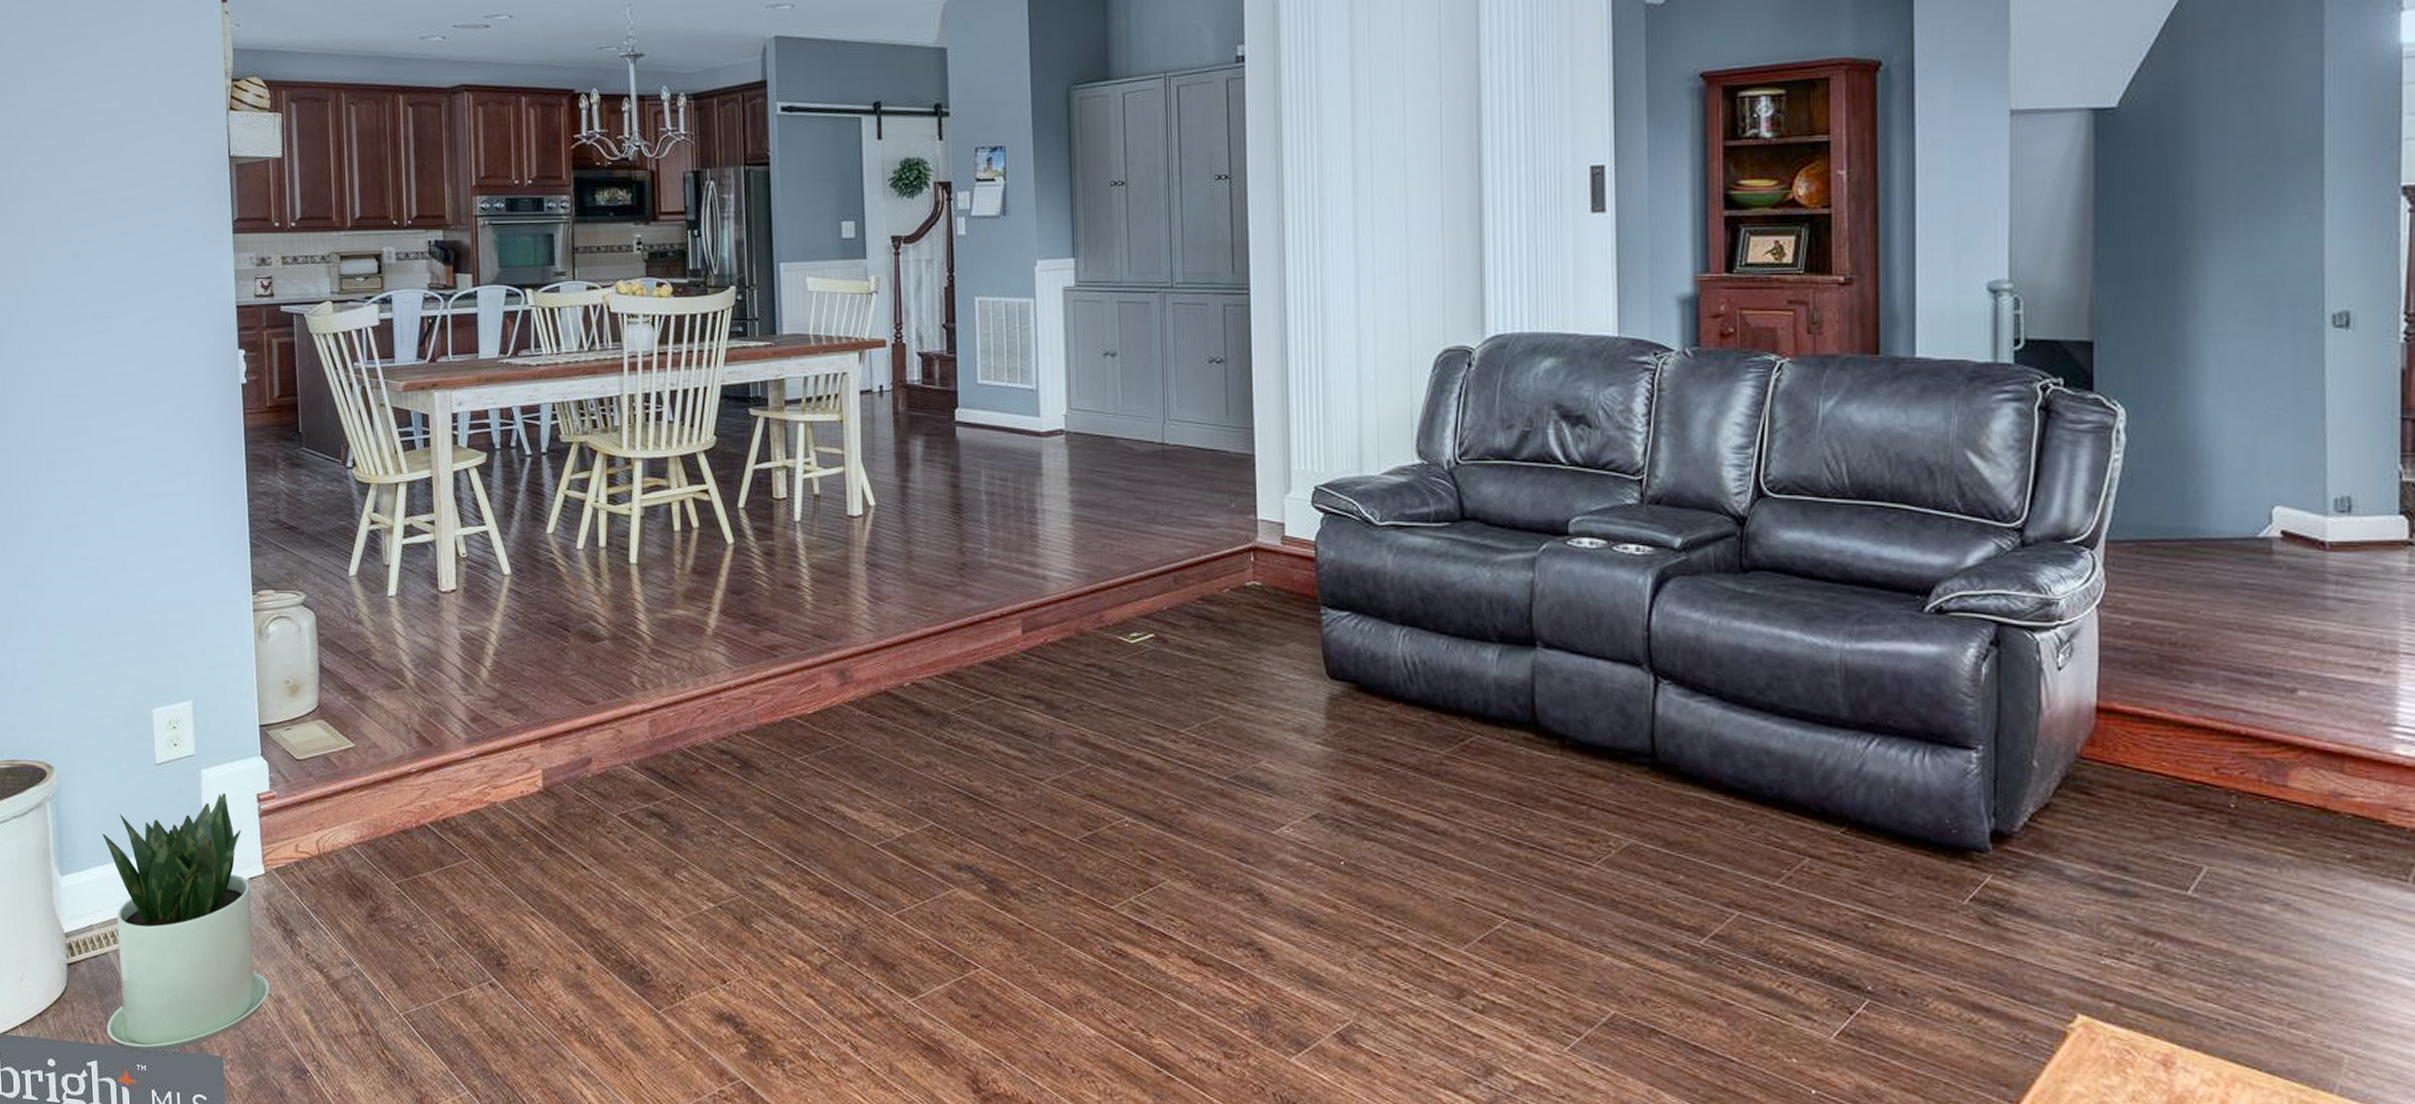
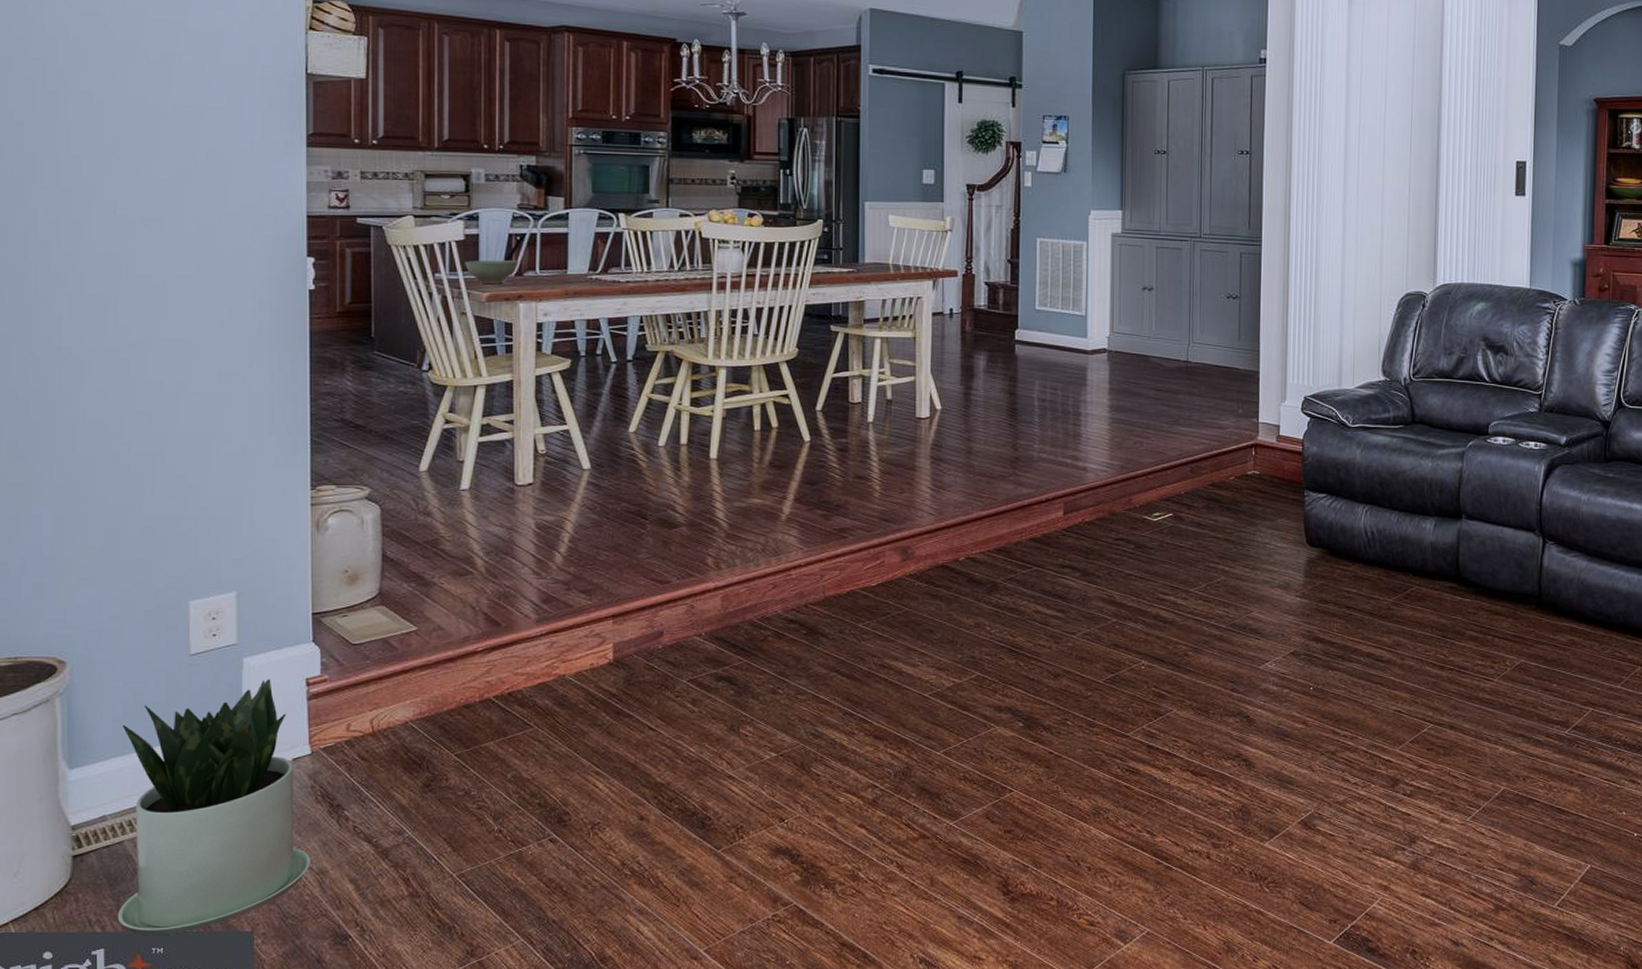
bowl: none [381,346,431,373] -> present [465,260,518,285]

